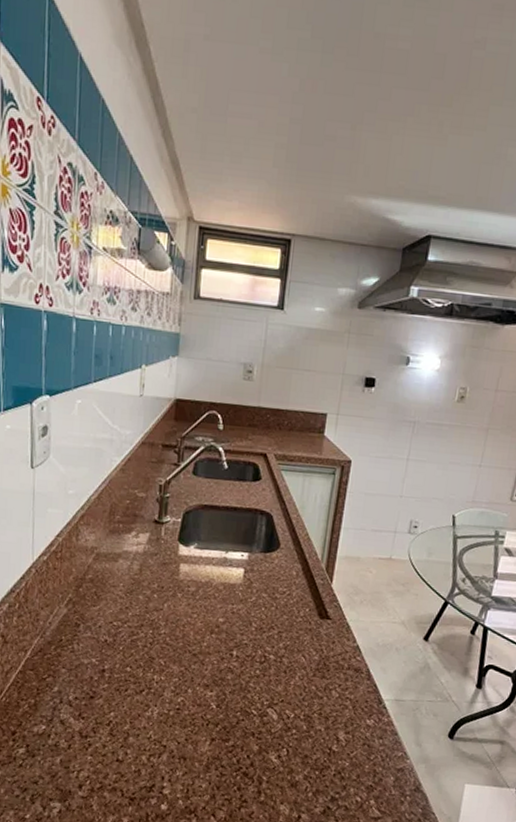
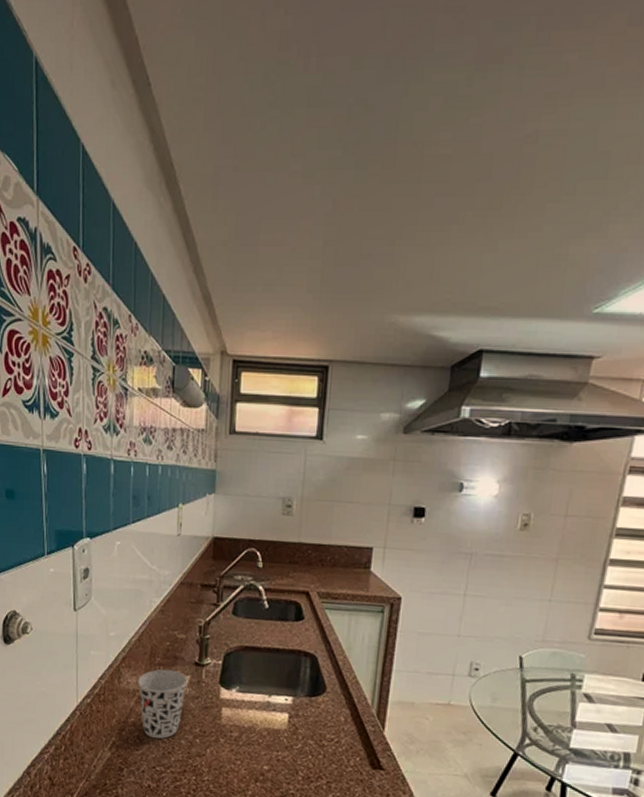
cup: none [96,526,147,595] -> present [138,669,188,739]

